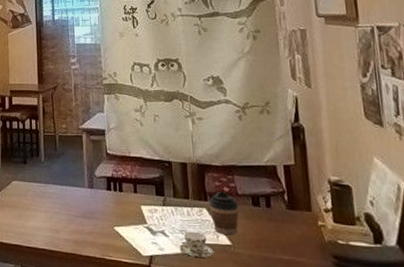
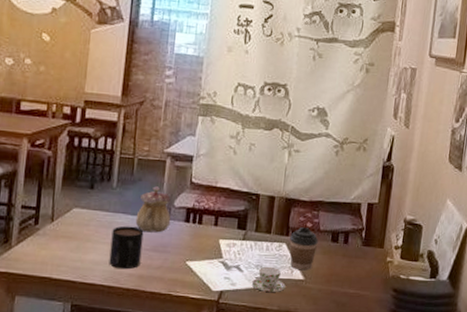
mug: none [46,195,74,235] -> present [109,225,144,270]
teapot: none [64,159,95,201] -> present [135,186,171,233]

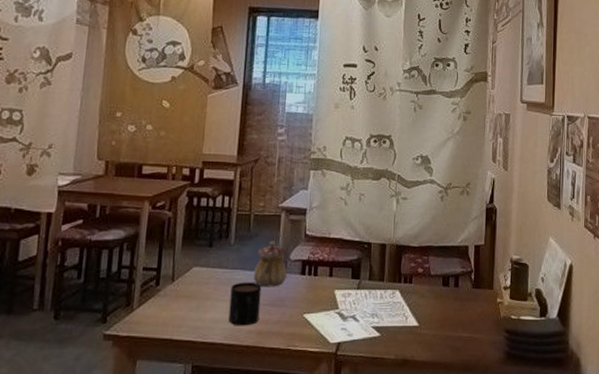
teacup: present [251,266,286,292] -> none [368,314,401,341]
coffee cup: present [289,227,319,271] -> none [402,273,430,317]

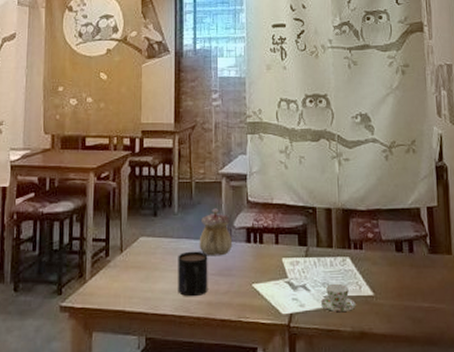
teacup: none [368,314,401,341] -> present [320,283,356,311]

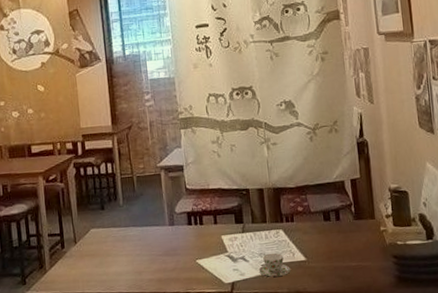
mug: present [178,251,208,297] -> none [127,236,157,277]
teapot: present [199,208,233,256] -> none [144,198,176,240]

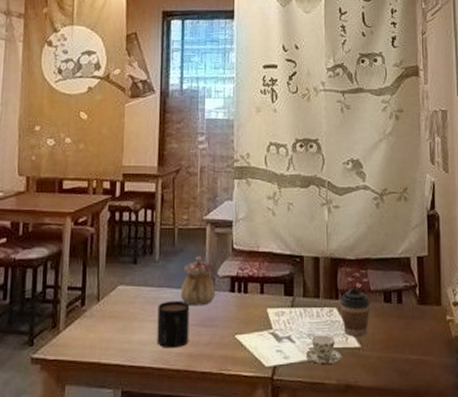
mug: none [127,236,157,277] -> present [157,300,190,349]
teapot: none [144,198,176,240] -> present [180,256,216,306]
coffee cup: none [285,212,312,252] -> present [340,289,370,337]

